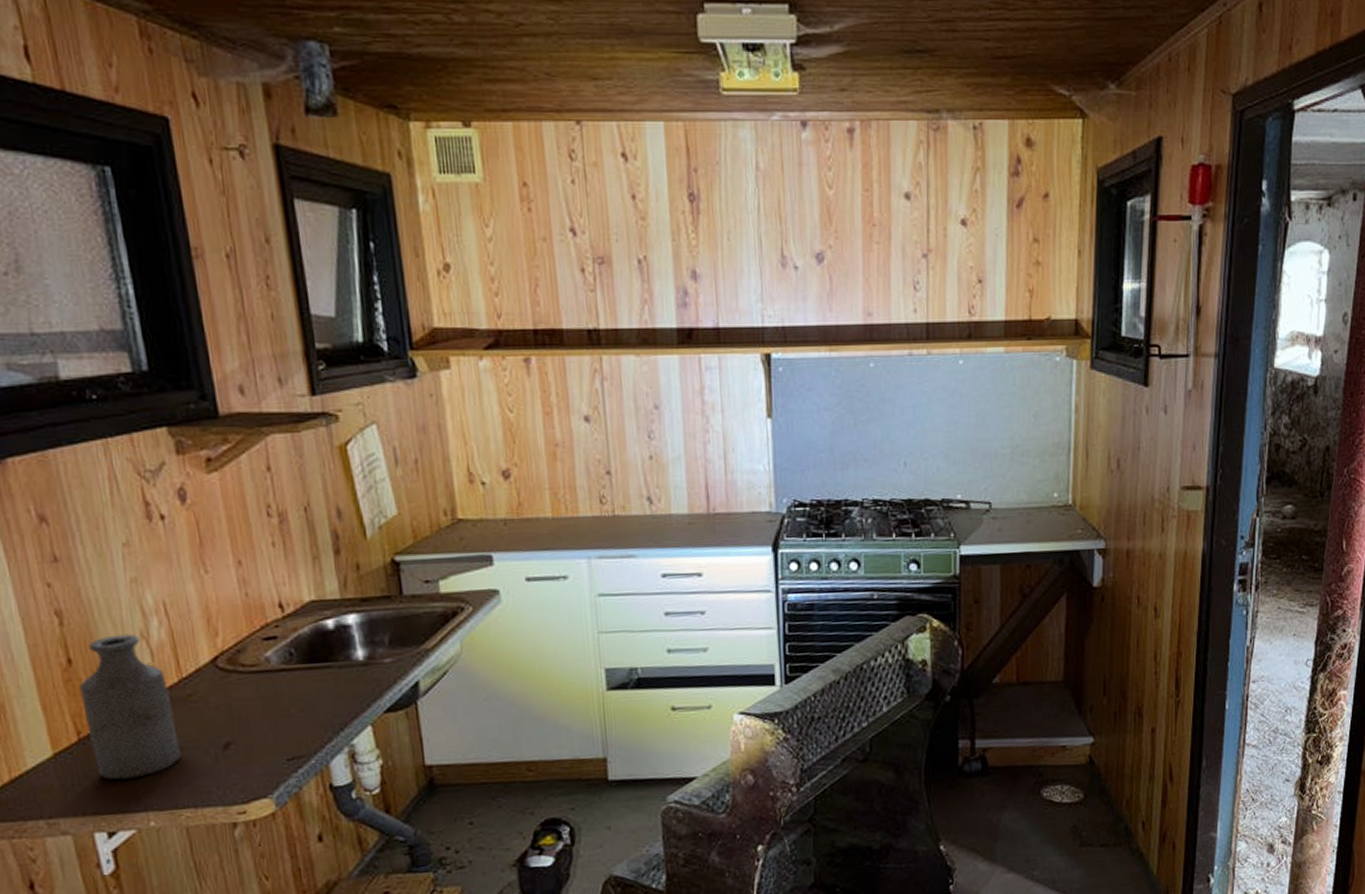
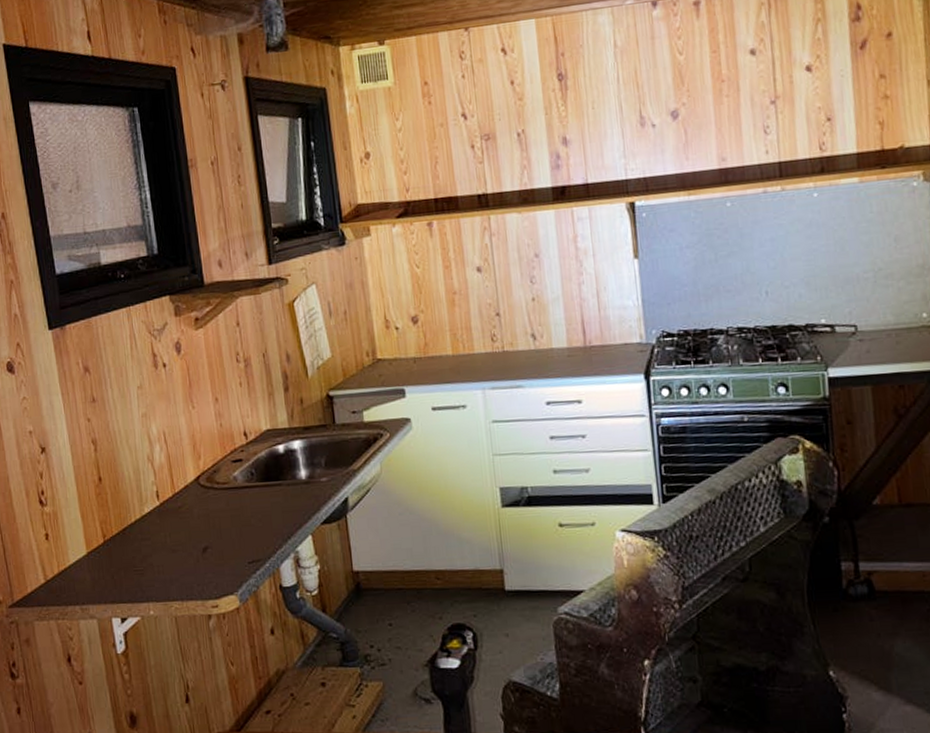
bottle: present [79,634,181,780] -> none [106,457,173,575]

